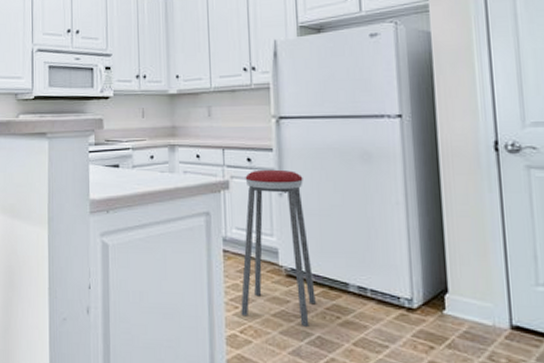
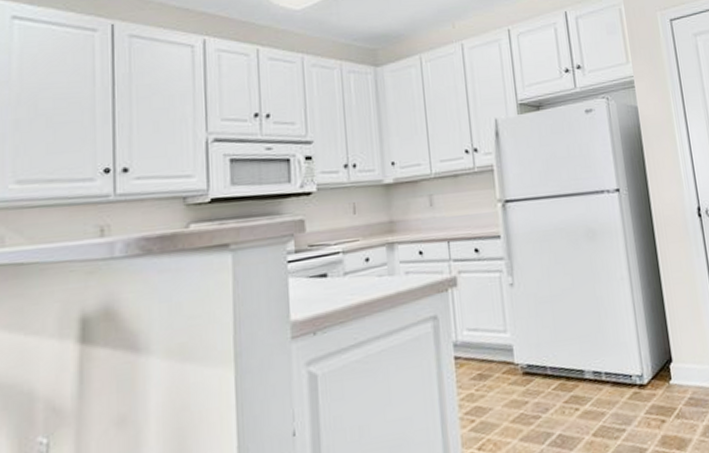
music stool: present [241,169,316,326] -> none [473,257,554,430]

